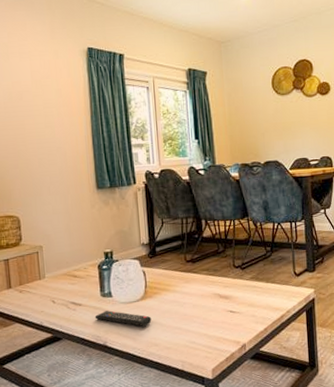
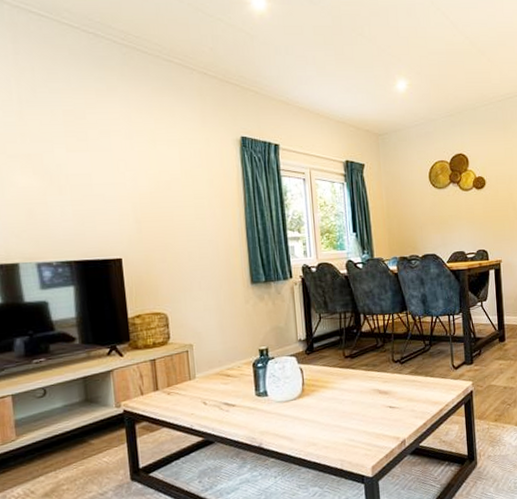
remote control: present [95,310,152,327] -> none [249,410,310,426]

